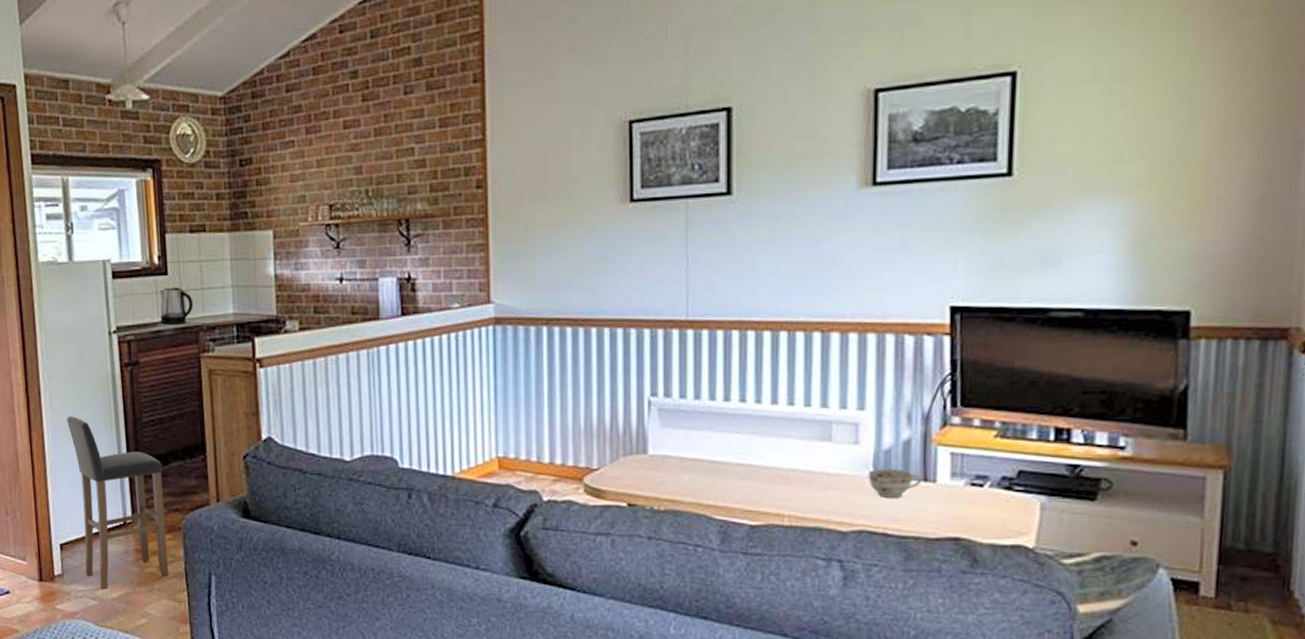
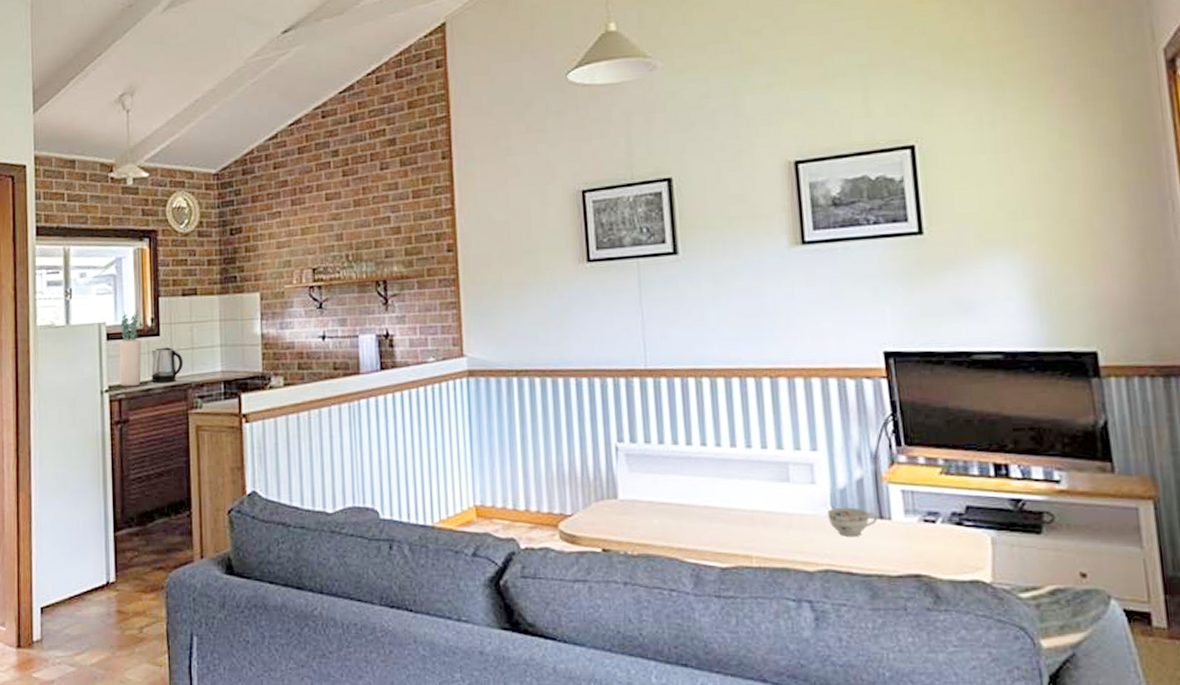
bar stool: present [67,416,168,589] -> none [55,475,150,654]
vase: none [126,243,150,328] -> present [119,307,142,387]

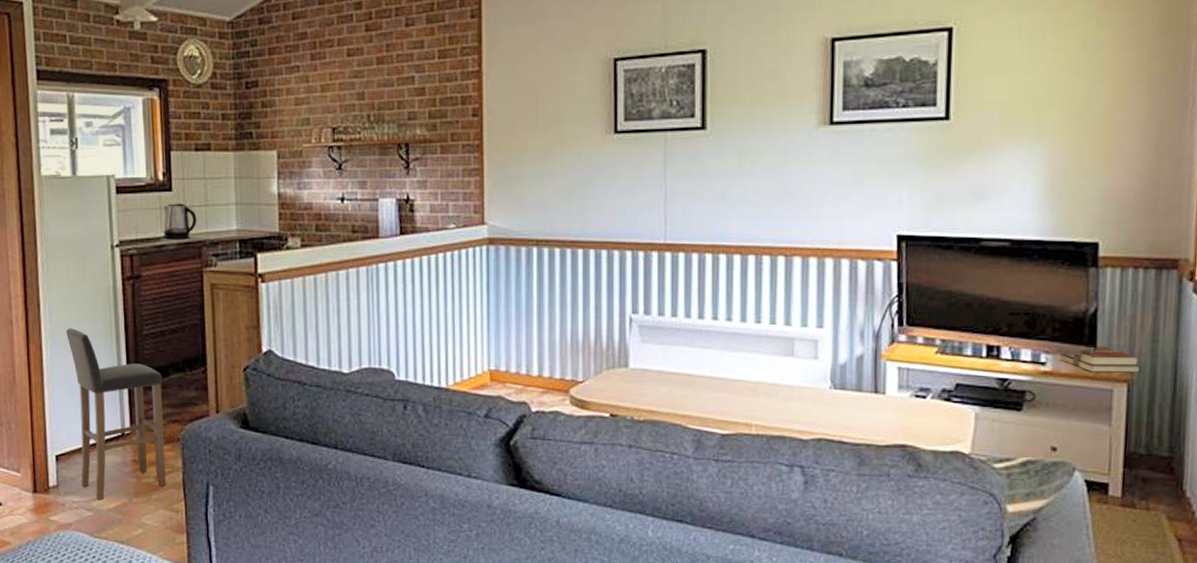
bar stool: none [55,475,150,654] -> present [66,328,166,500]
vase: present [119,307,142,387] -> none [129,160,154,243]
teacup: present [827,507,878,536] -> none [826,381,873,408]
books: none [1074,461,1166,490] -> present [1059,346,1142,373]

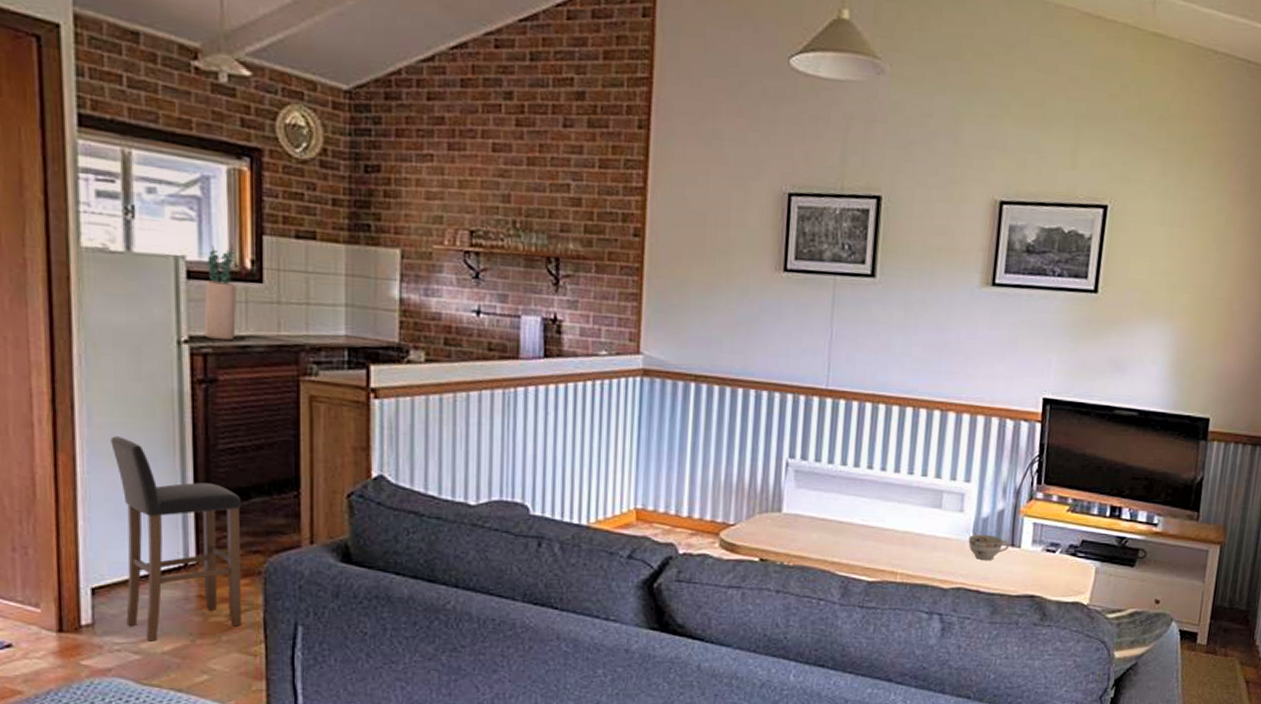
vase: none [129,160,154,243] -> present [204,243,237,341]
kettle: present [163,203,197,240] -> none [250,297,295,342]
teacup: none [826,381,873,408] -> present [968,534,1010,560]
books: present [1059,346,1142,373] -> none [1169,511,1233,536]

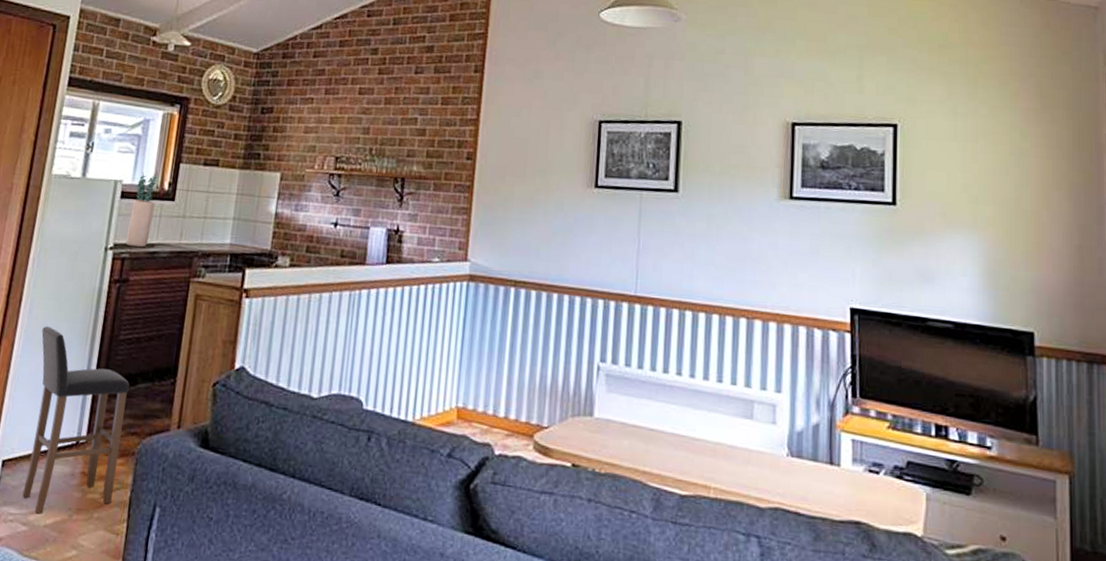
teacup: present [968,534,1010,560] -> none [783,449,828,479]

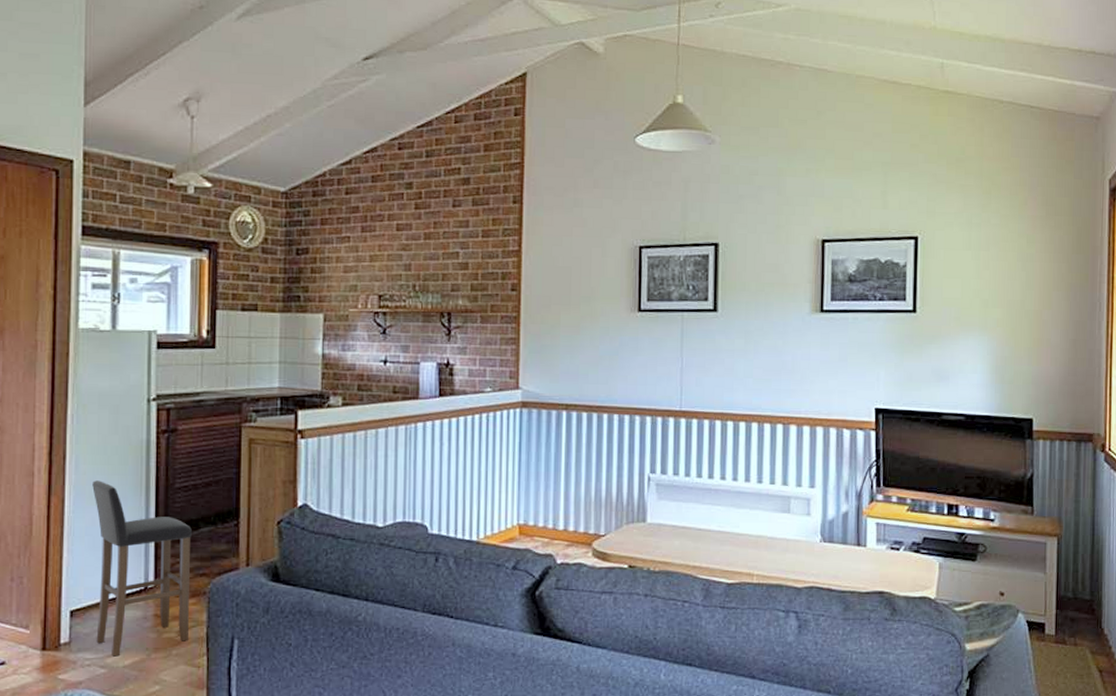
vase: present [125,170,158,248] -> none [168,318,195,397]

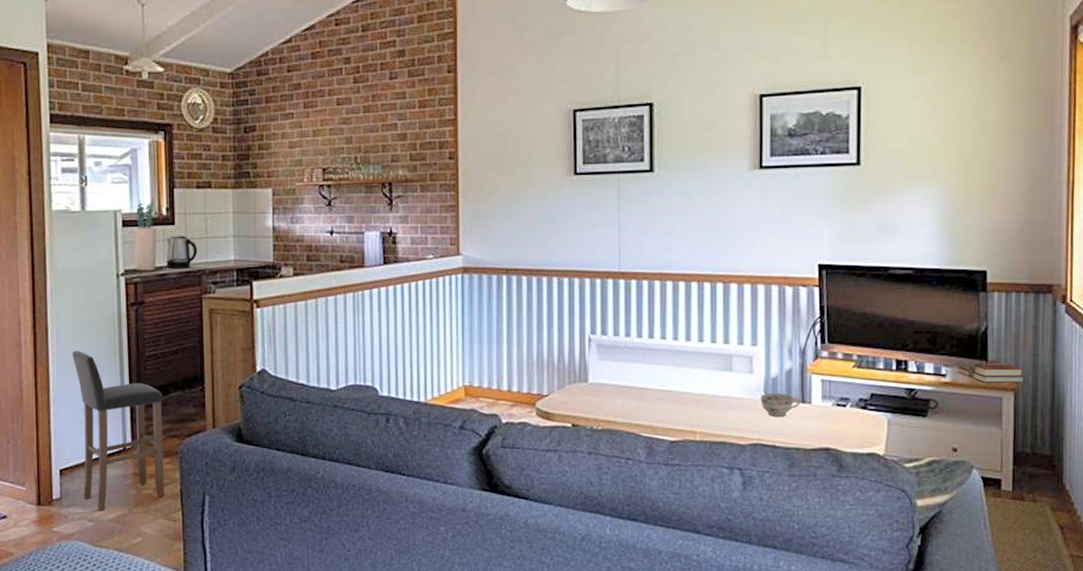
vase: none [168,318,195,397] -> present [134,197,157,272]
kettle: none [204,360,239,395] -> present [166,236,198,269]
teacup: none [817,535,856,559] -> present [760,393,800,416]
books: none [1005,506,1068,528] -> present [957,360,1025,383]

